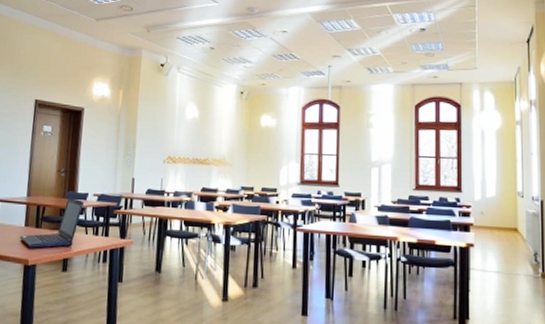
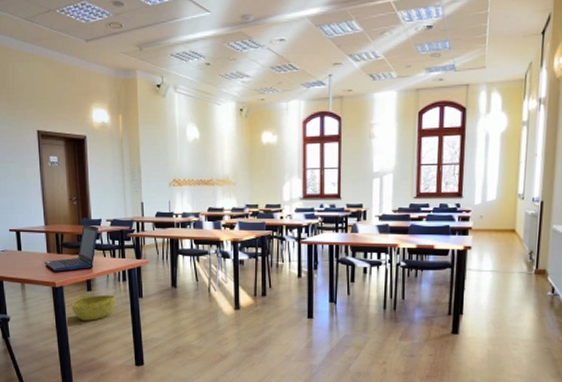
basket: none [41,274,93,306] -> present [71,294,116,321]

